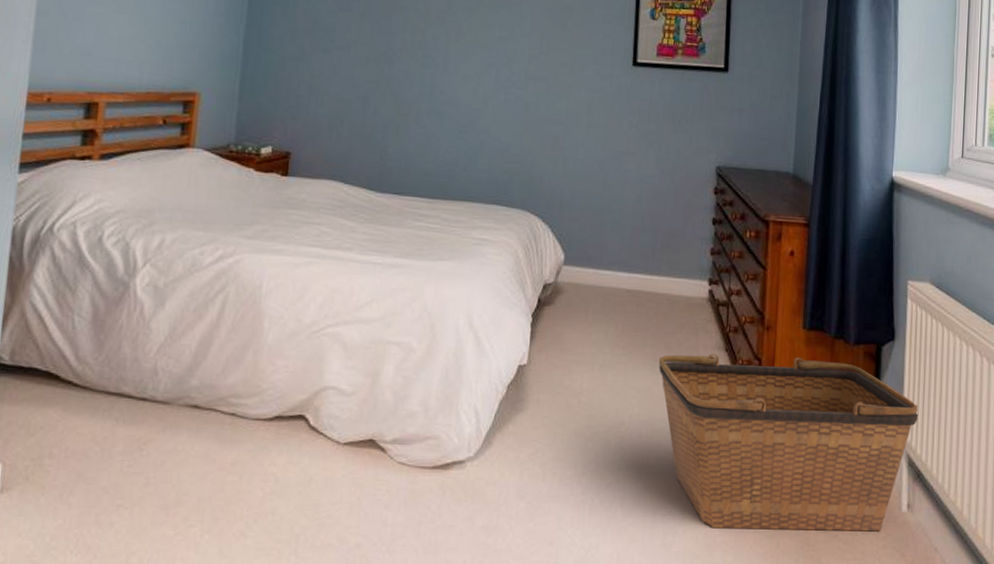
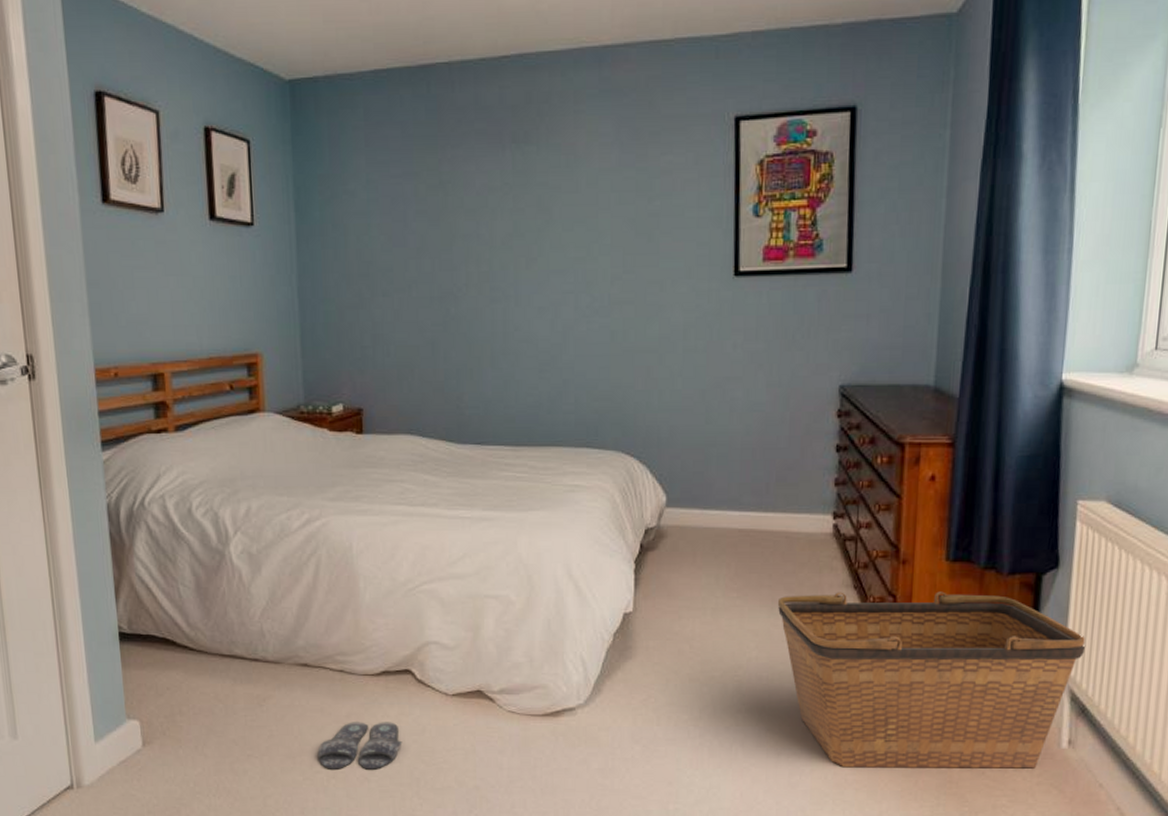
slippers: none [194,470,287,524] -> present [317,722,403,770]

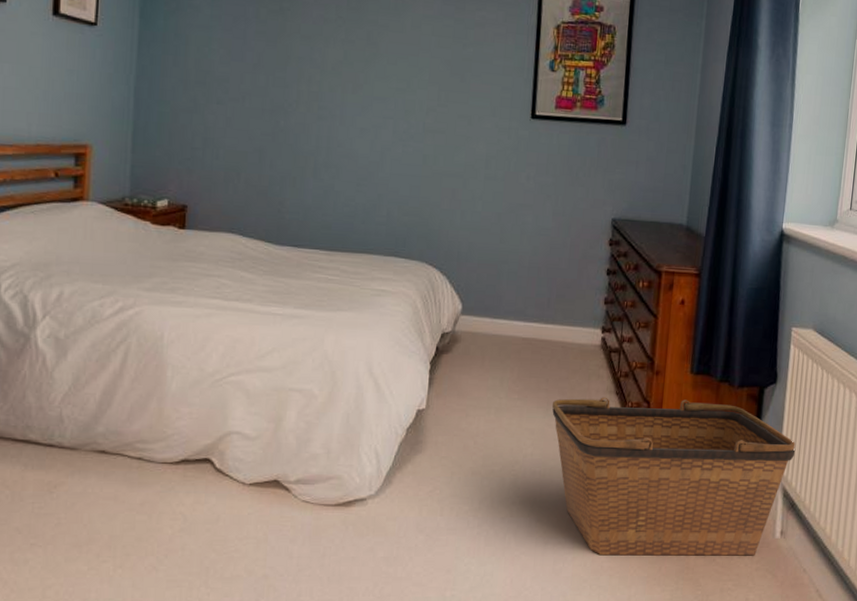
slippers: present [317,722,403,770] -> none [106,510,196,559]

